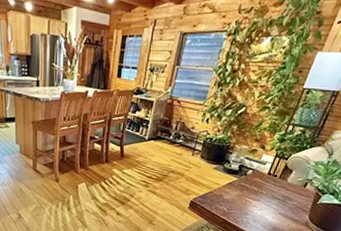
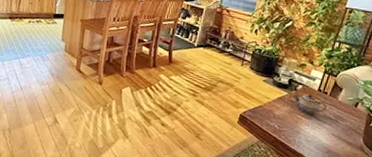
teapot: none [243,178,275,197] -> present [293,94,326,115]

